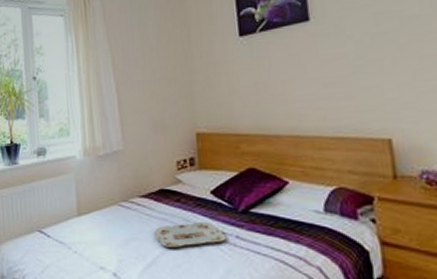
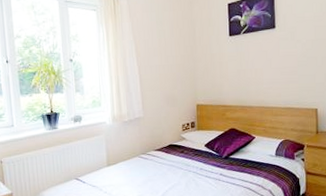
serving tray: present [154,221,226,247] -> none [165,165,214,184]

